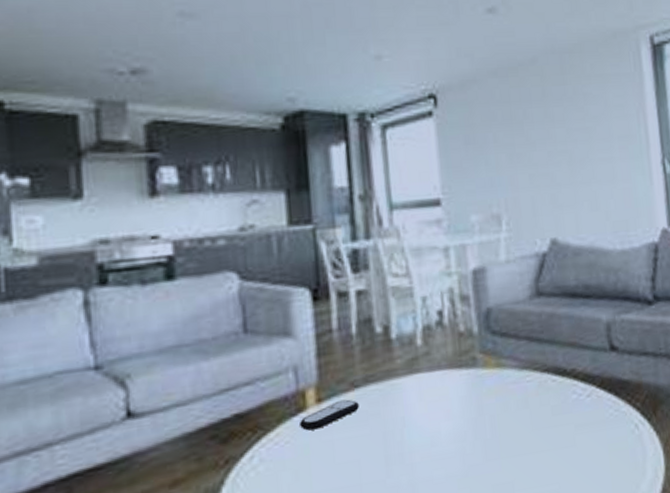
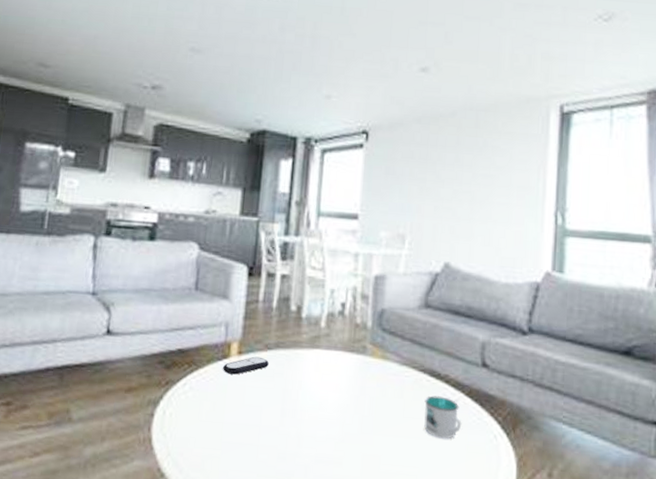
mug: none [553,395,599,443] -> present [424,395,462,439]

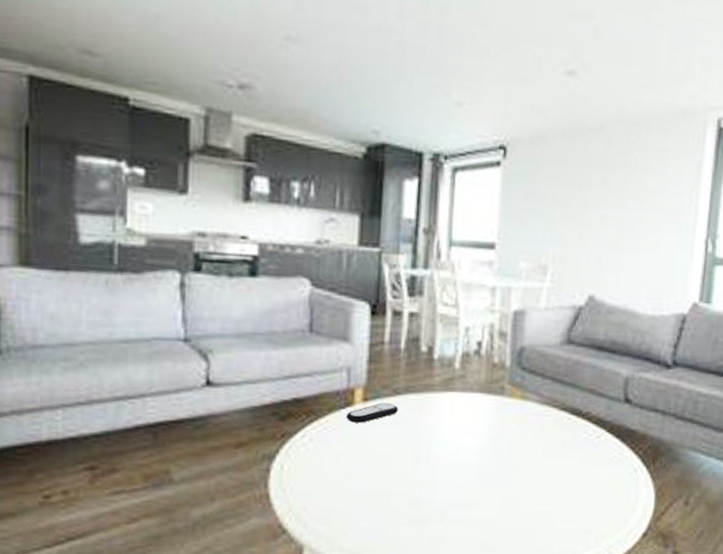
mug: present [424,395,462,439] -> none [564,434,603,476]

